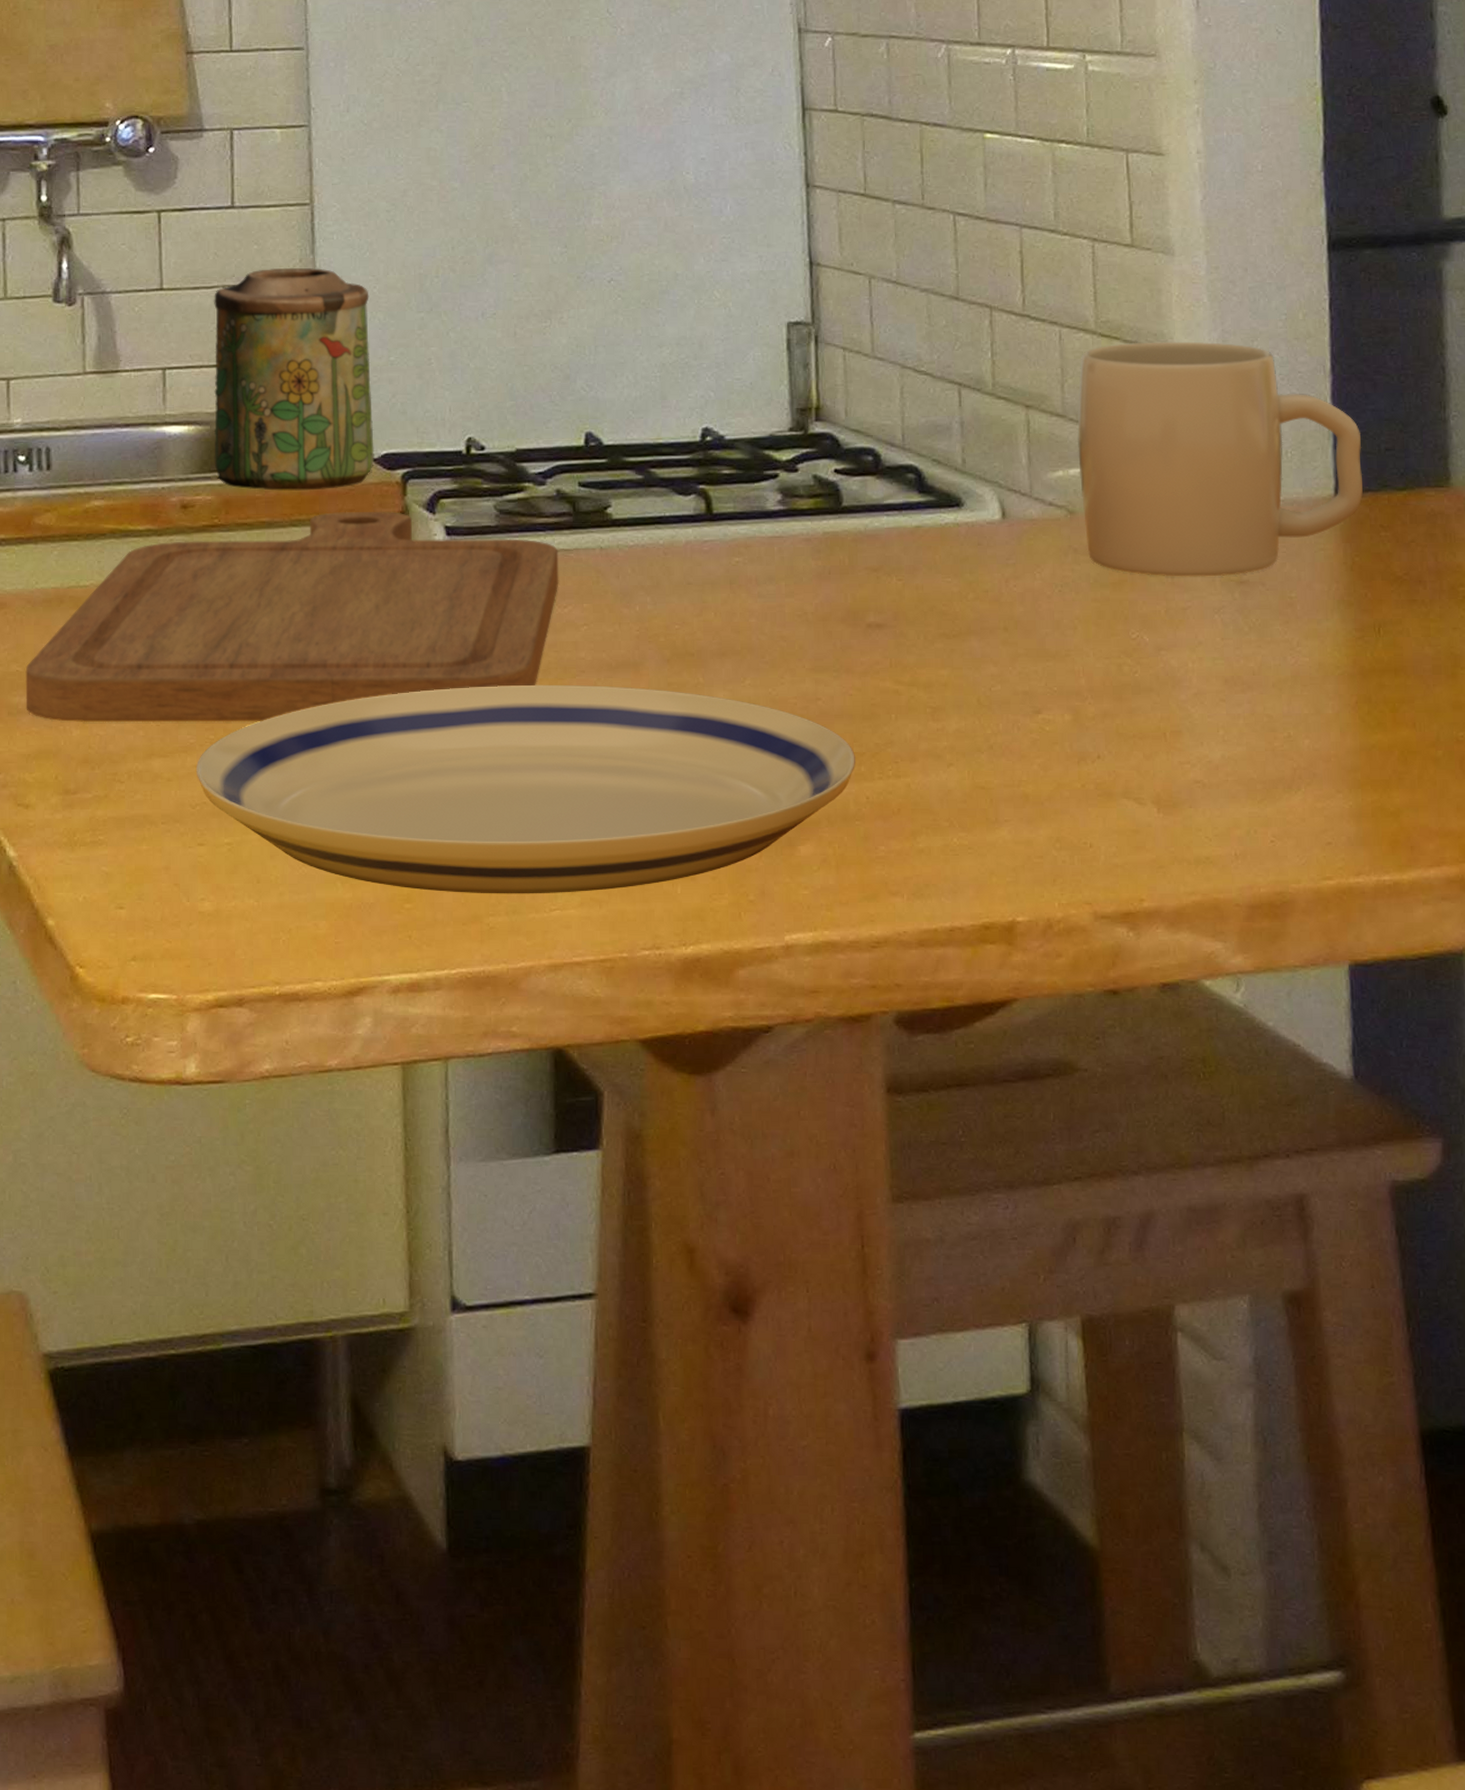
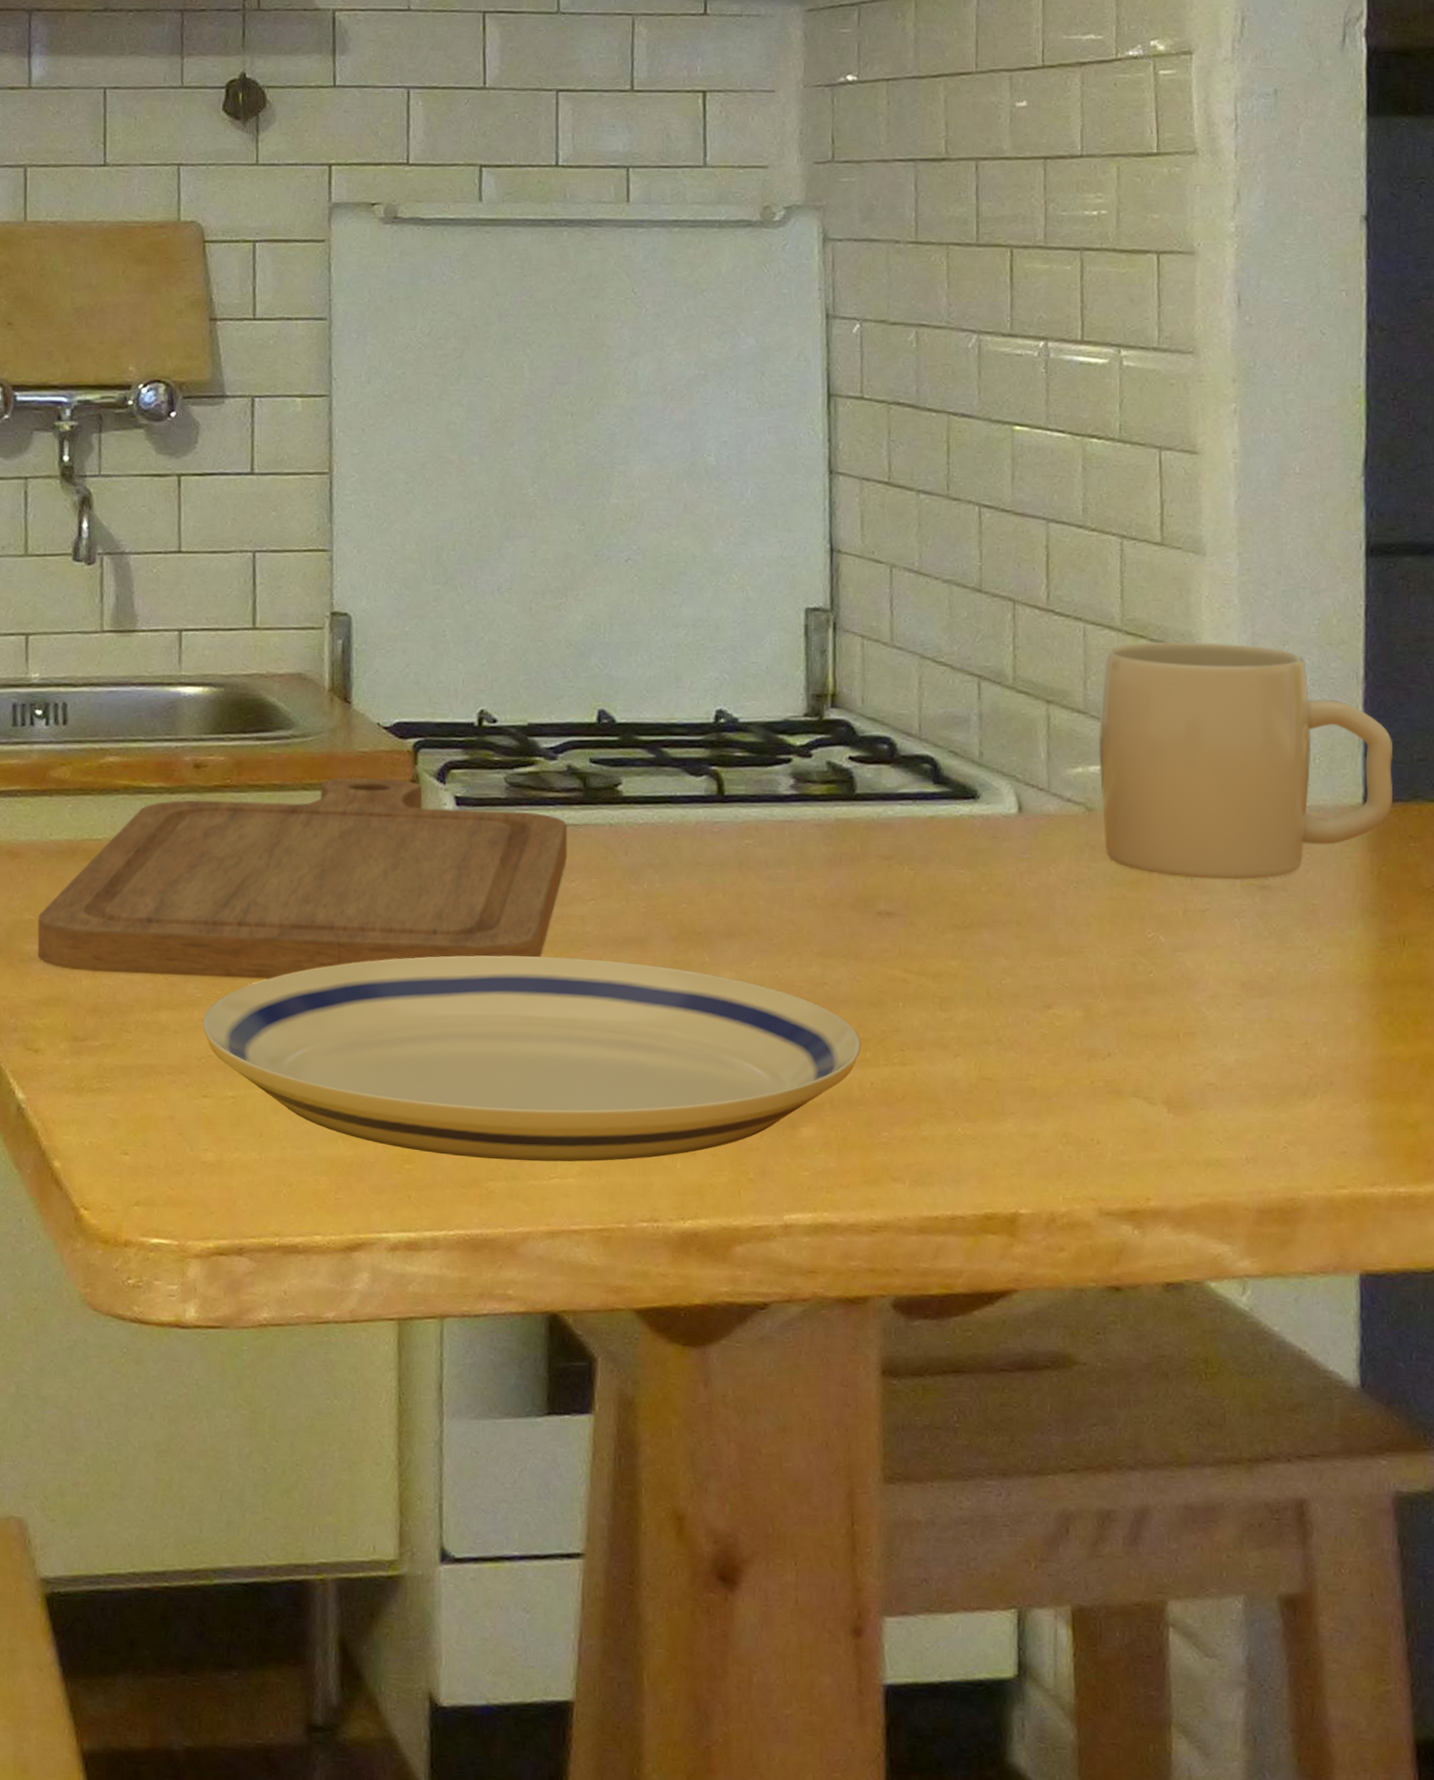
canister: present [214,267,374,491] -> none [227,535,387,756]

